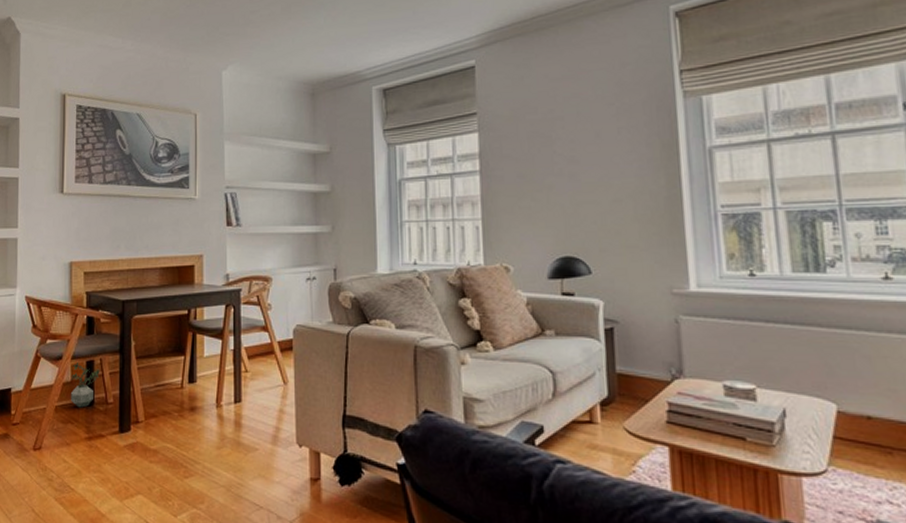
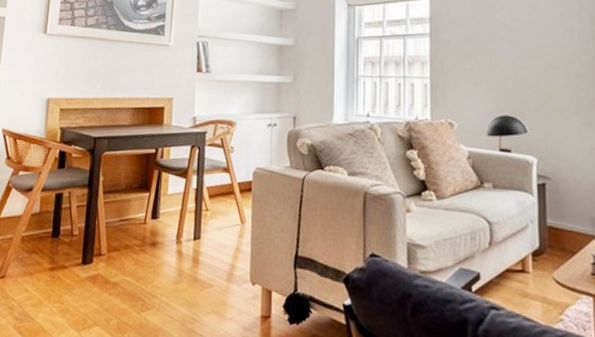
potted plant: present [70,361,100,408] -> none [37,193,68,239]

